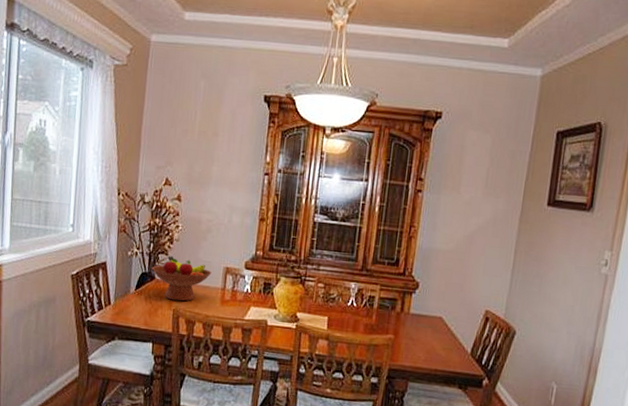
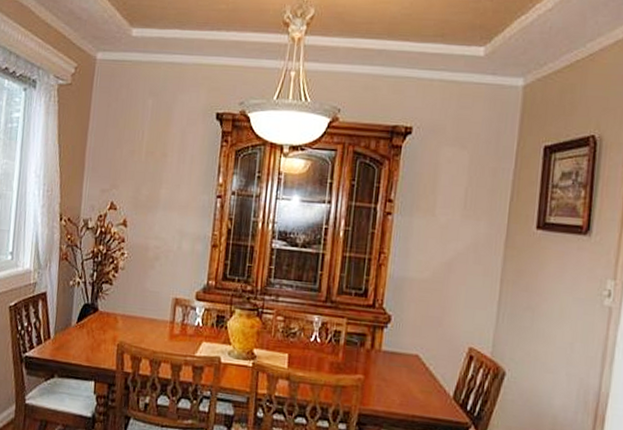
fruit bowl: present [151,255,212,301] -> none [94,285,160,336]

